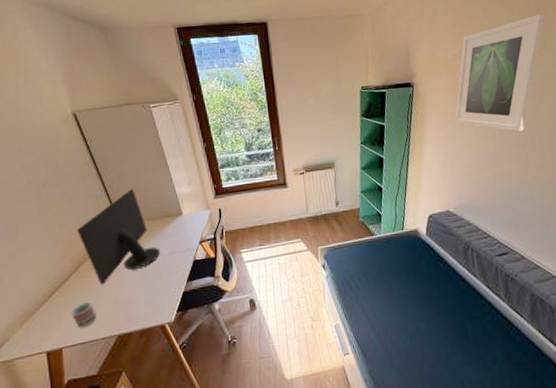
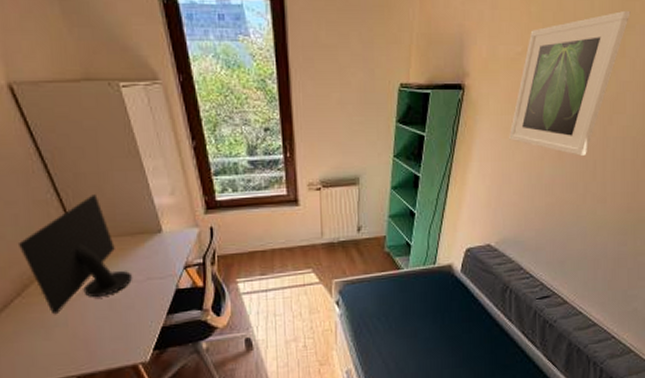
cup: present [72,302,97,328] -> none [14,335,48,366]

